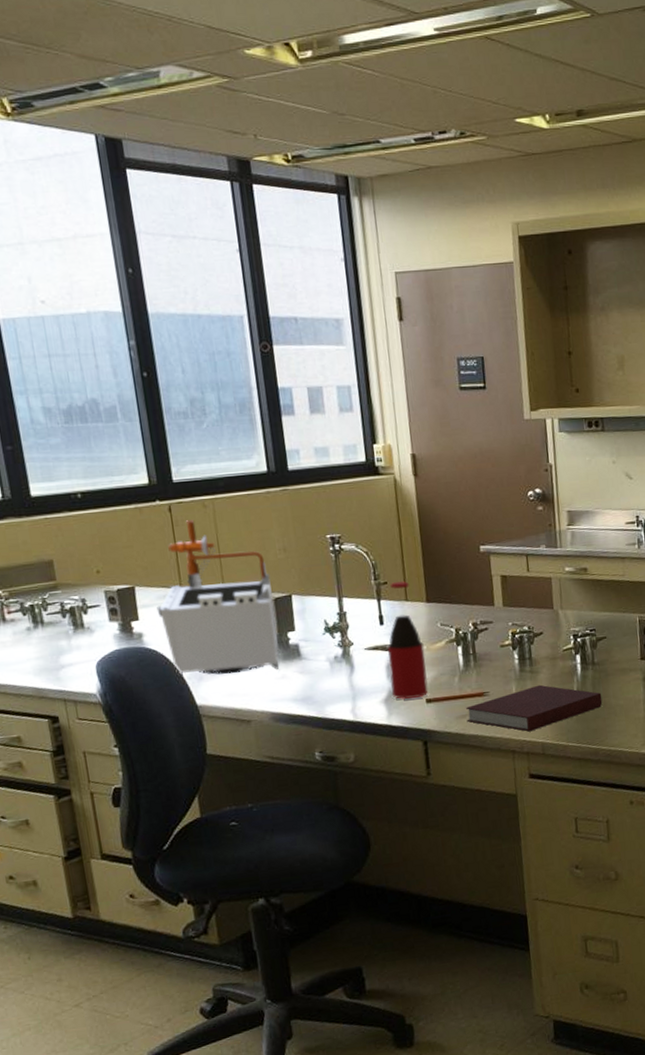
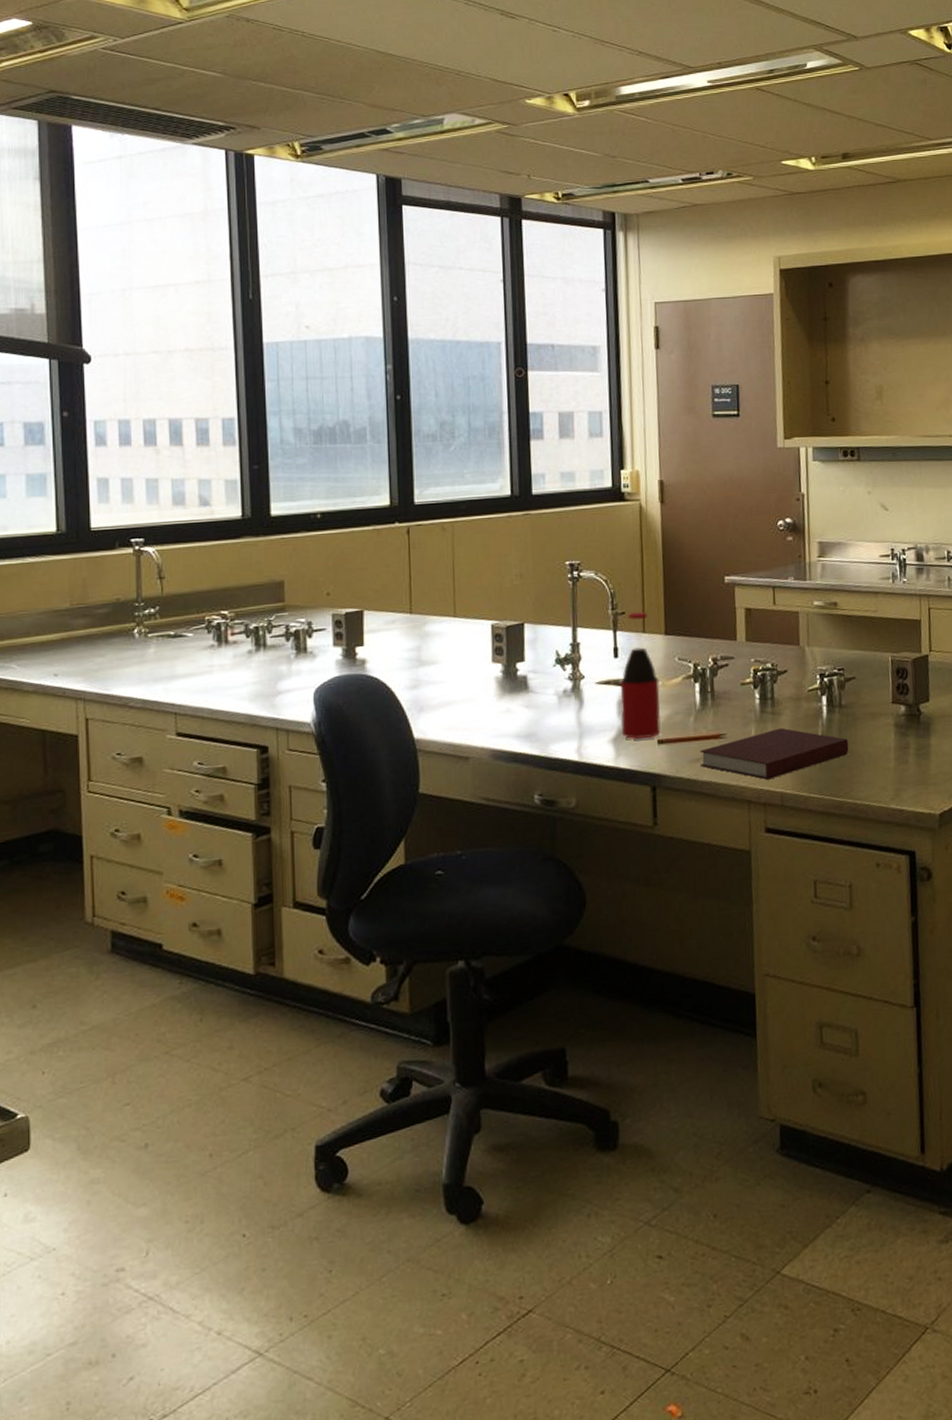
laboratory equipment: present [156,520,280,675] -> none [383,543,506,706]

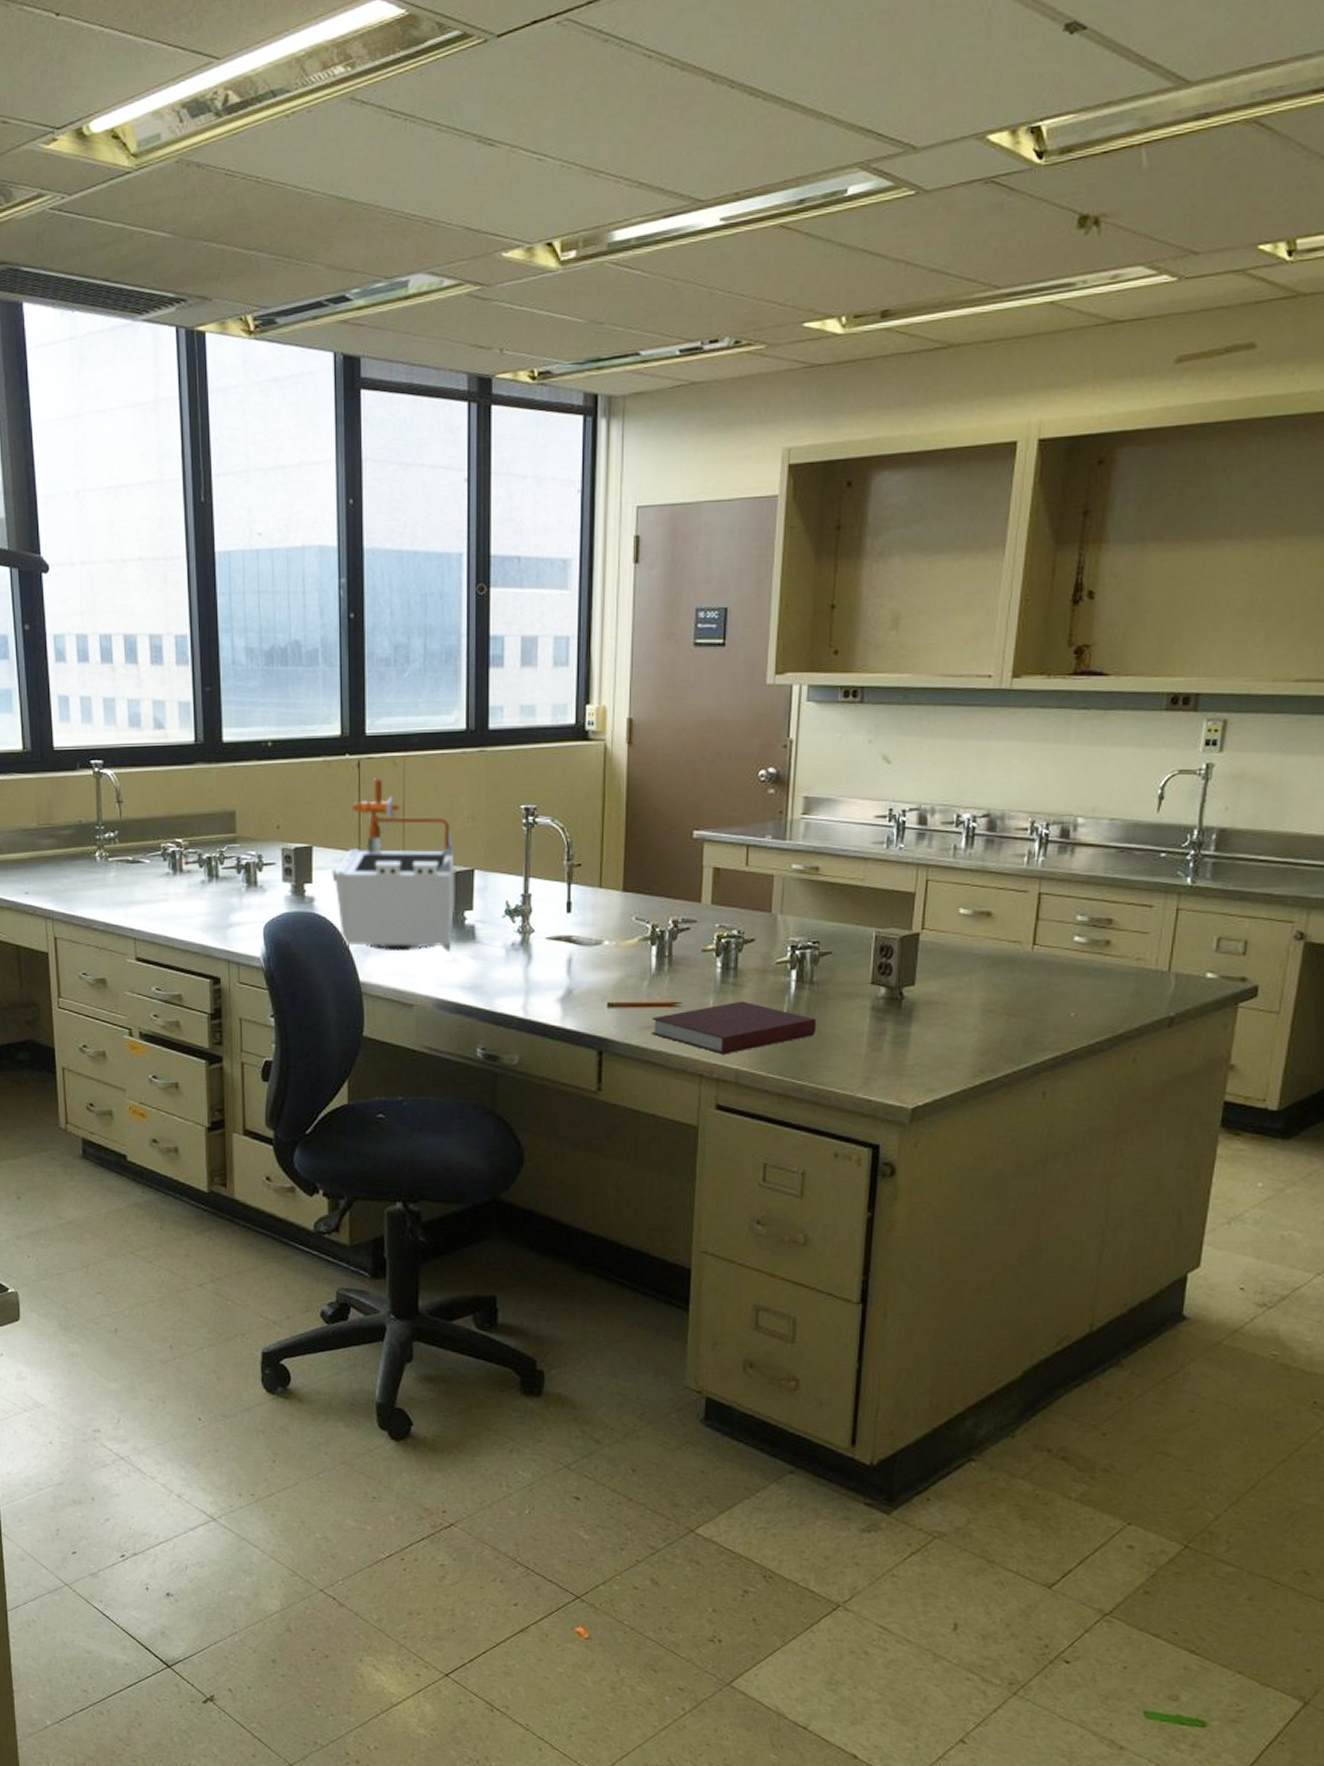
laboratory equipment: none [383,543,506,706] -> present [332,778,455,953]
bottle: present [620,611,661,740] -> none [569,863,613,1001]

